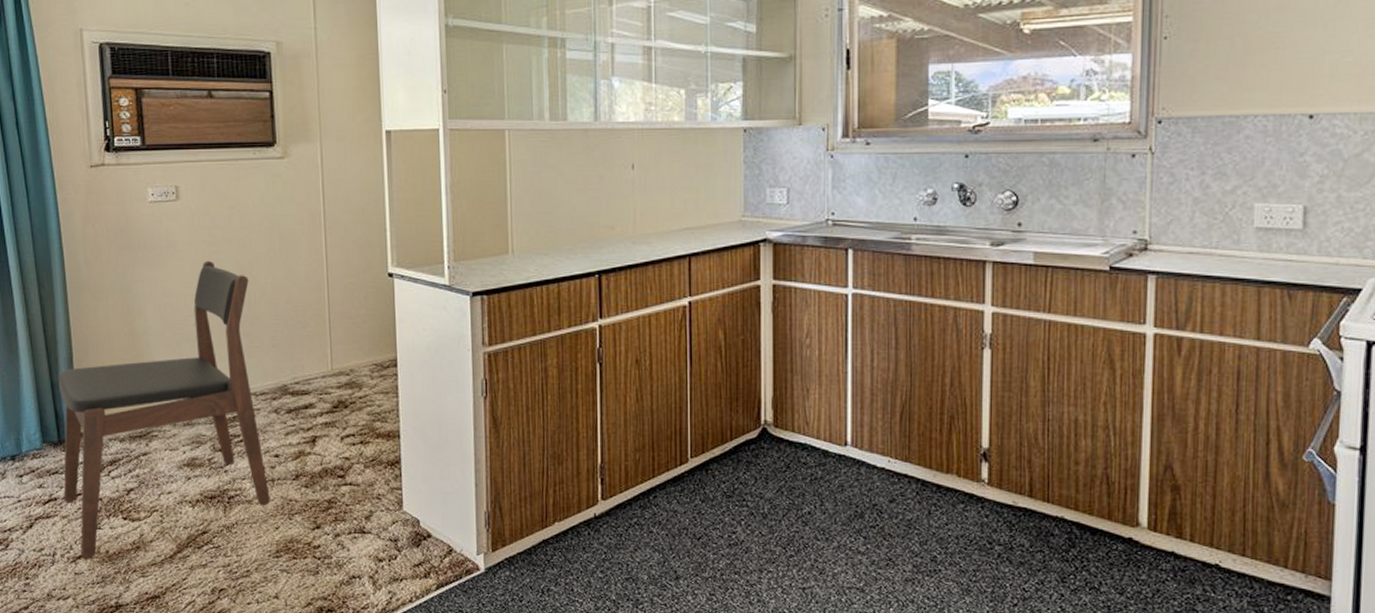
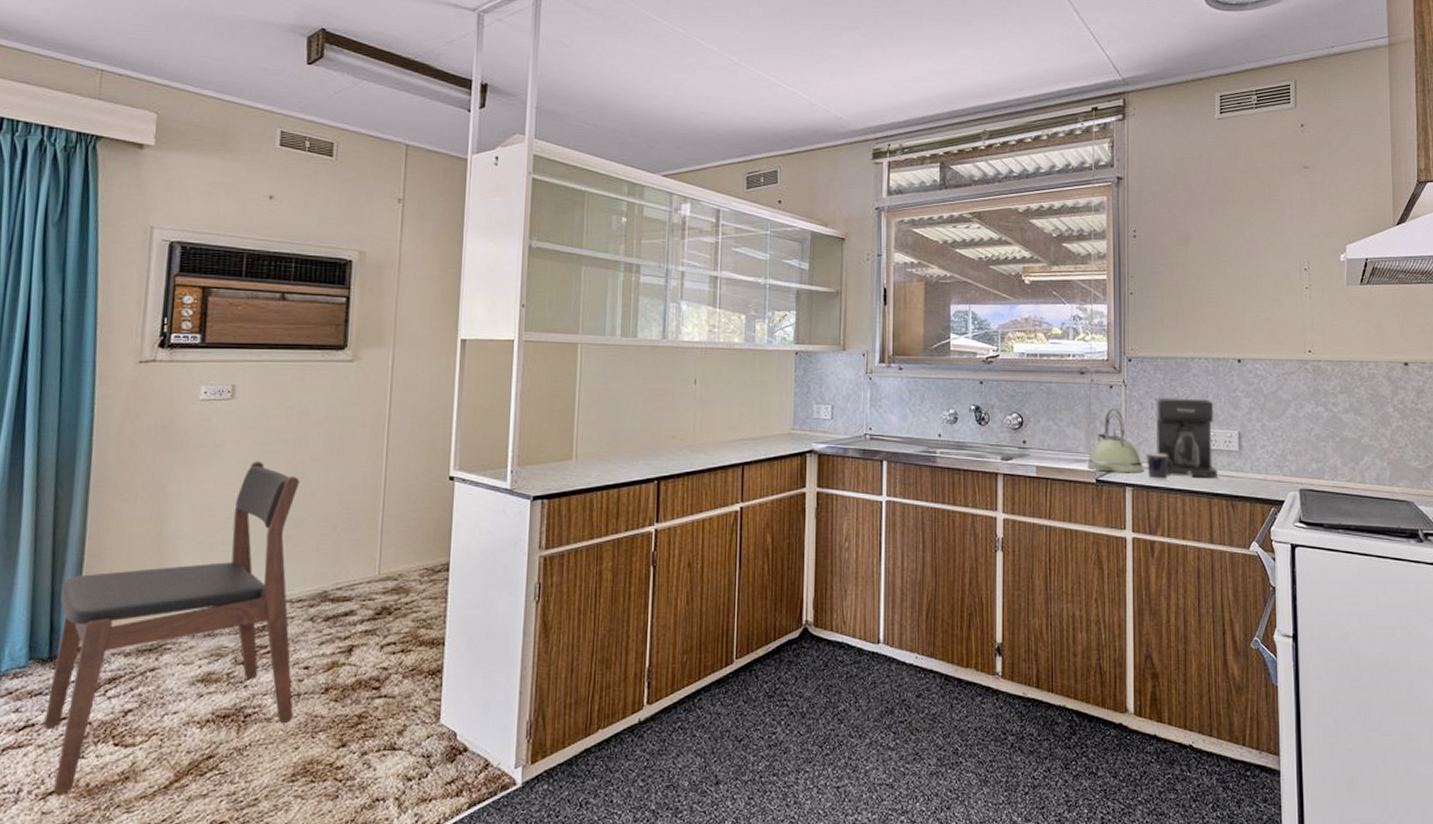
kettle: none [1098,181,1173,259] -> present [1087,408,1145,473]
mug: none [1176,234,1213,268] -> present [1146,453,1174,482]
coffee maker: none [1190,165,1272,263] -> present [1155,397,1217,478]

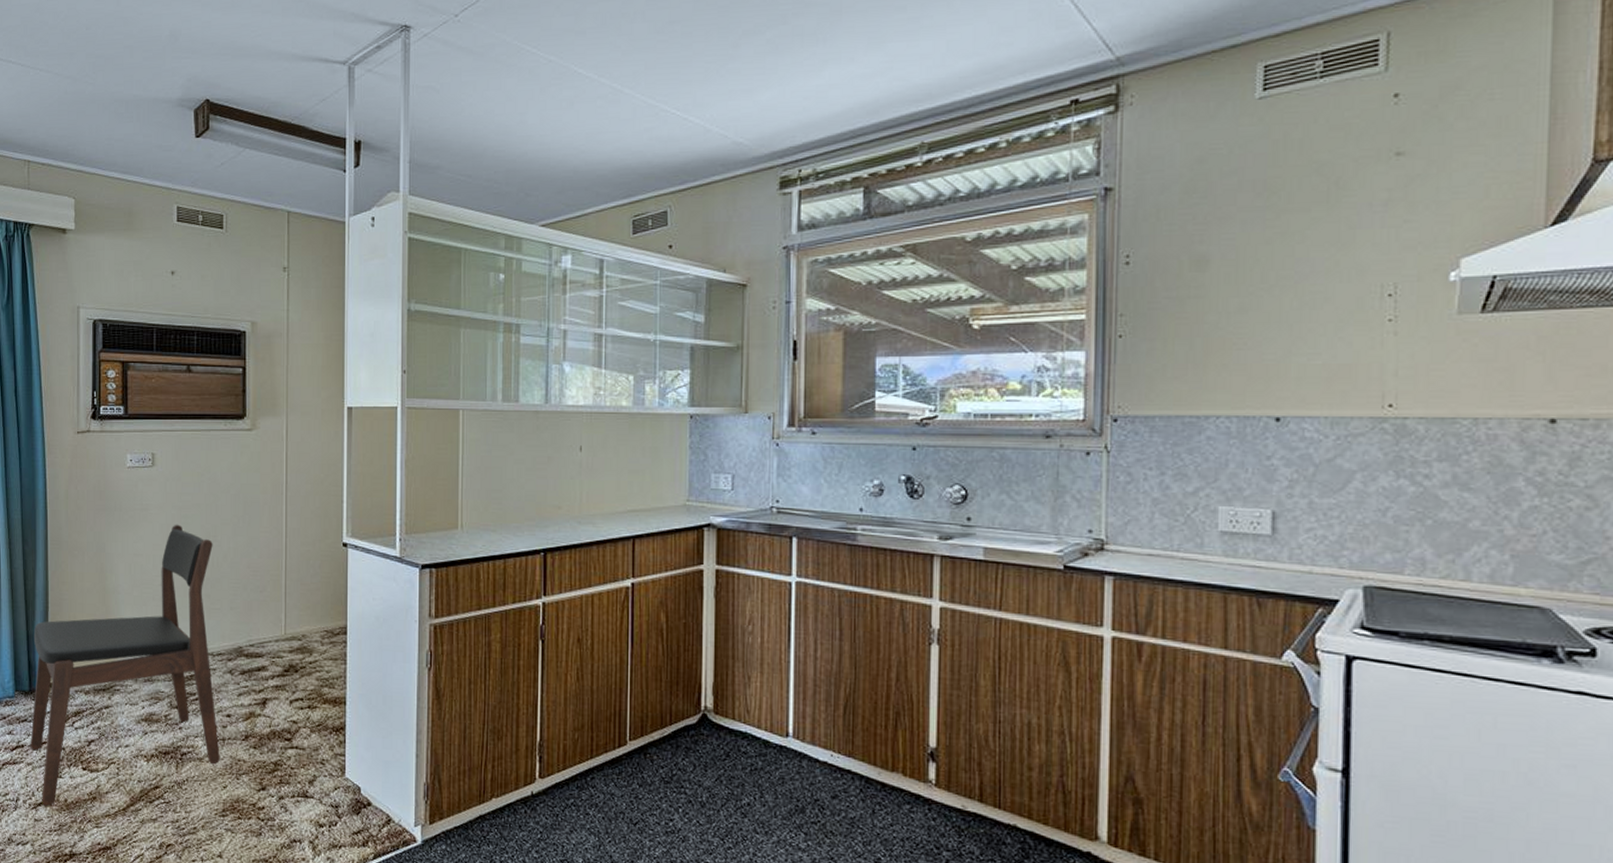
kettle: present [1087,408,1145,473] -> none [1052,480,1132,560]
mug: present [1146,453,1174,482] -> none [1134,535,1175,571]
coffee maker: present [1155,397,1217,478] -> none [1149,466,1238,568]

